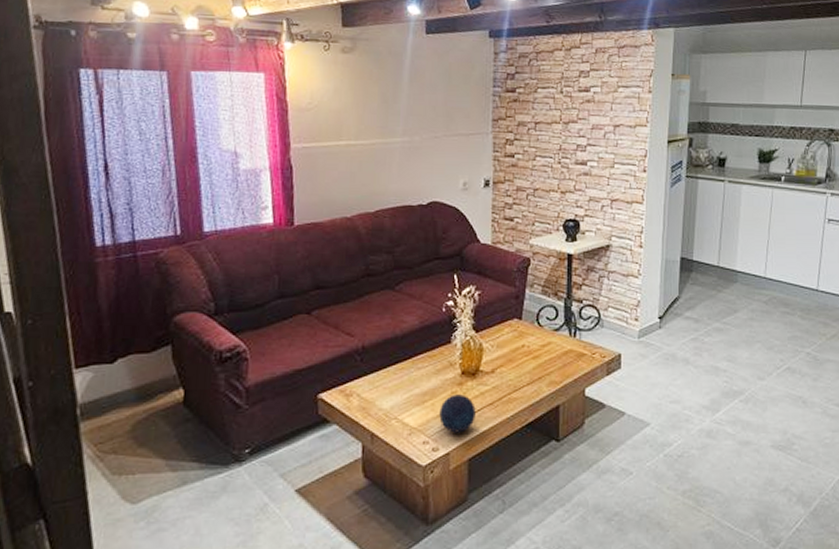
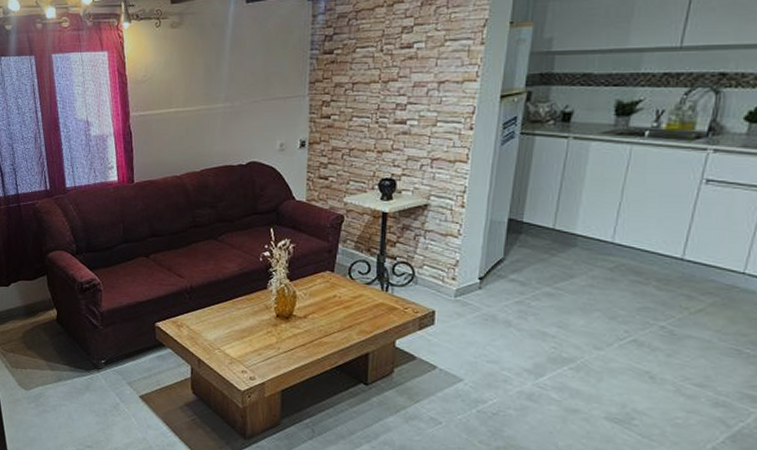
decorative orb: present [439,394,476,433] -> none [256,334,289,367]

